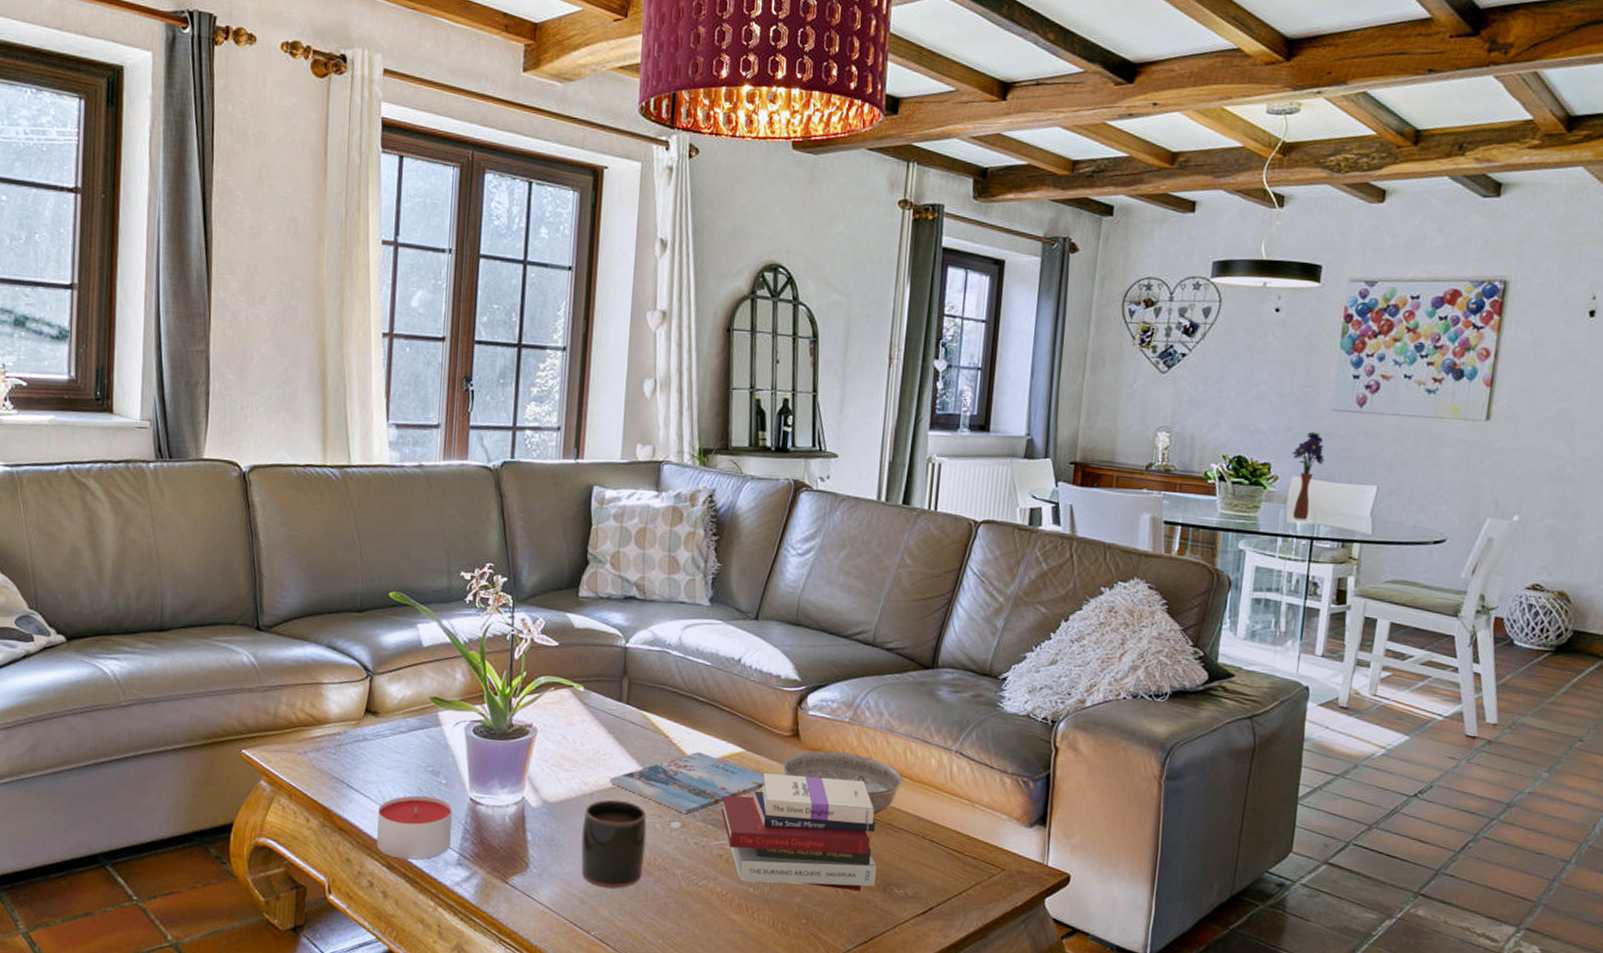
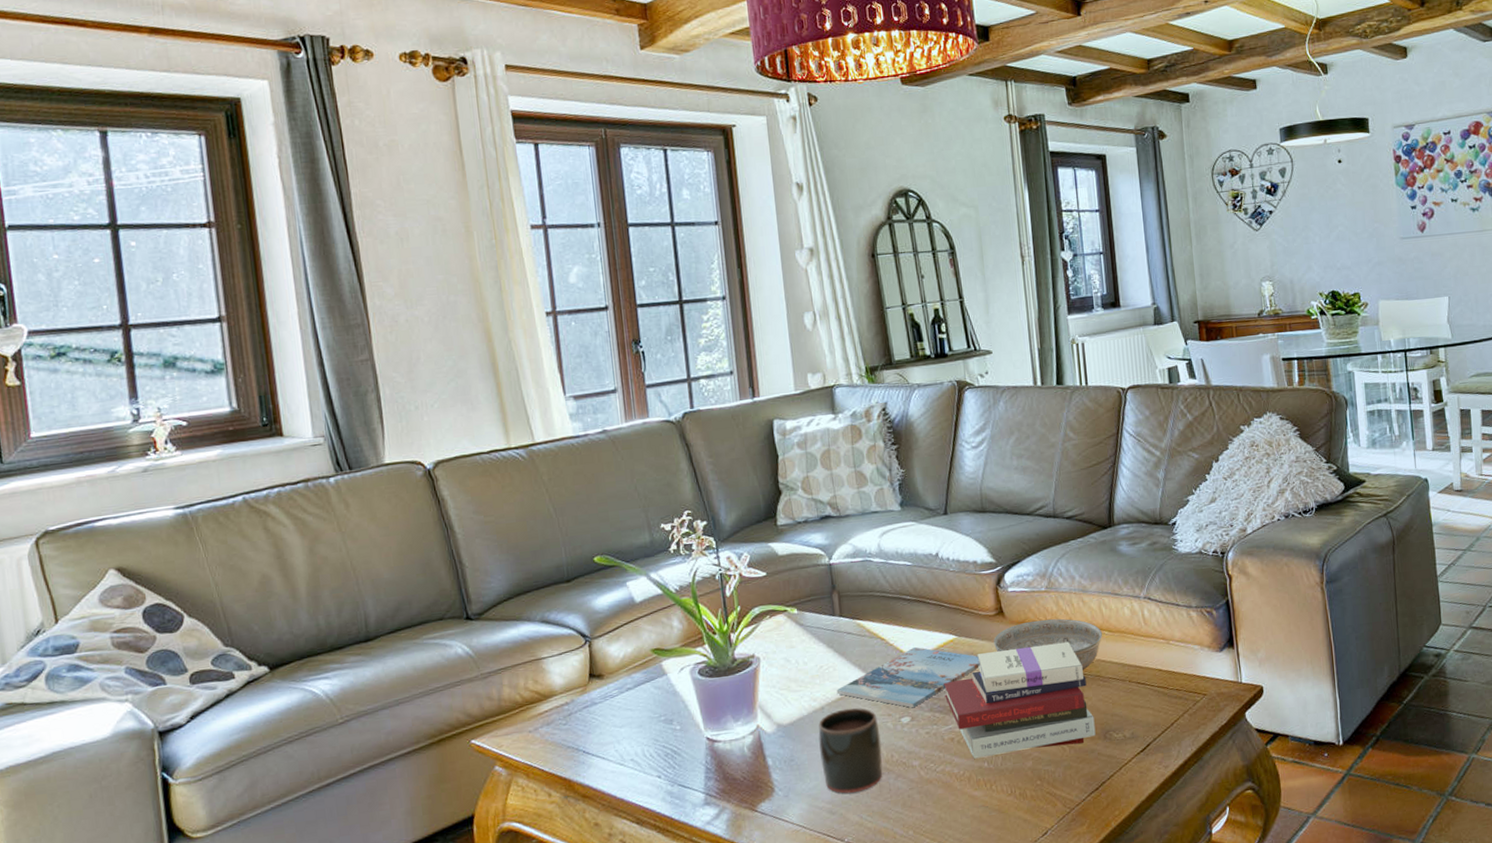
candle: present [376,795,452,860] -> none [618,744,695,813]
flower arrangement: present [1292,431,1325,520] -> none [1375,259,1402,337]

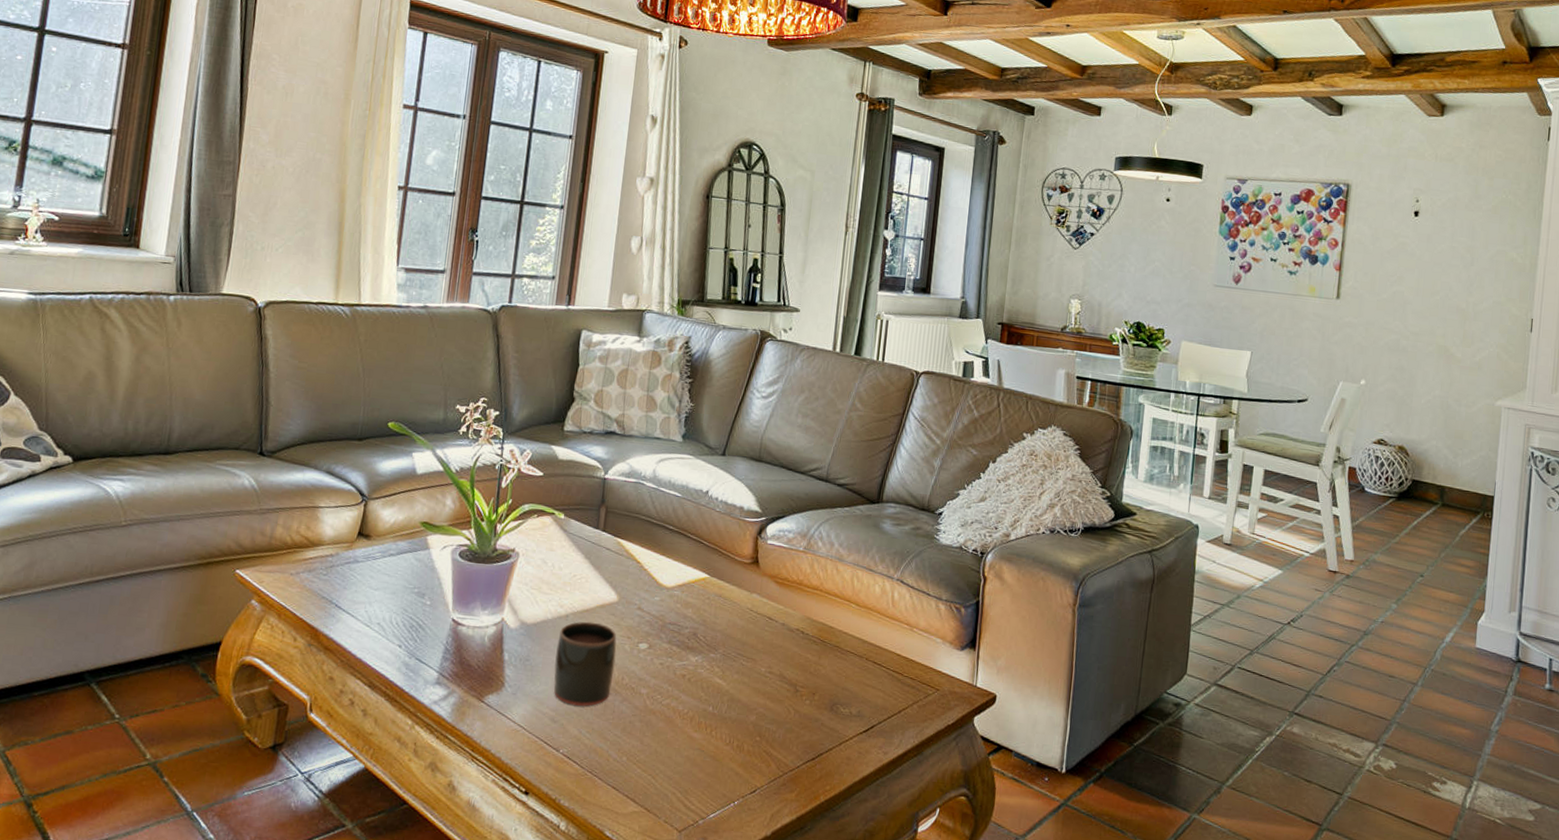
magazine: present [836,647,981,708] -> none [583,577,727,636]
books: present [943,641,1096,759] -> none [685,598,825,710]
decorative bowl: present [994,618,1102,671] -> none [743,577,849,638]

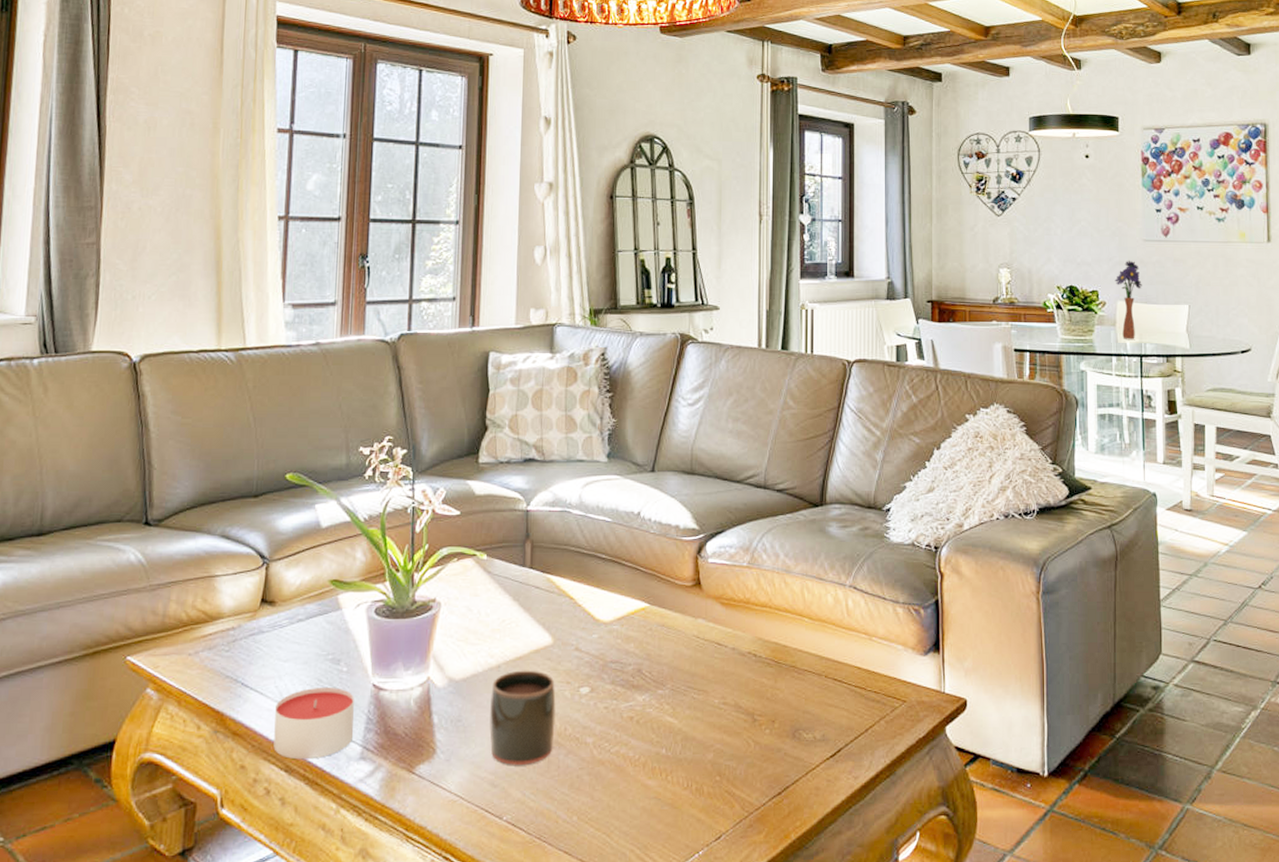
candle: none [360,616,435,679] -> present [273,688,354,760]
flower arrangement: none [1181,303,1208,379] -> present [1114,260,1142,339]

